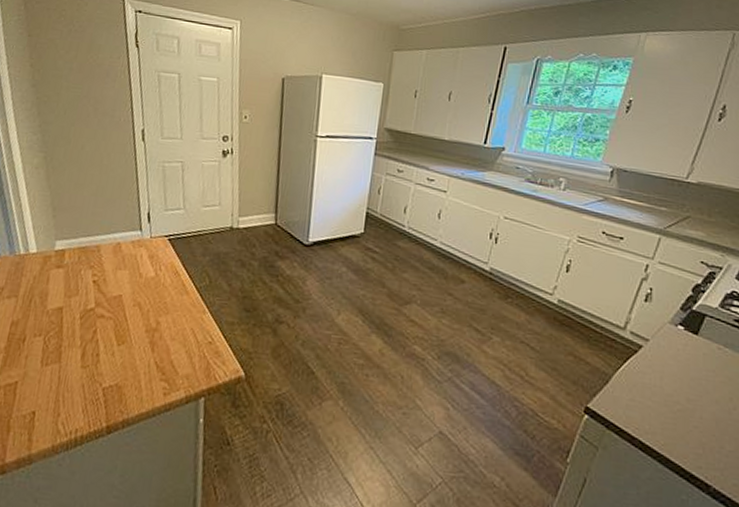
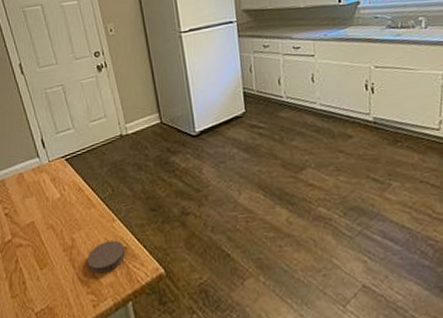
coaster: none [167,331,210,363] -> present [86,240,126,273]

